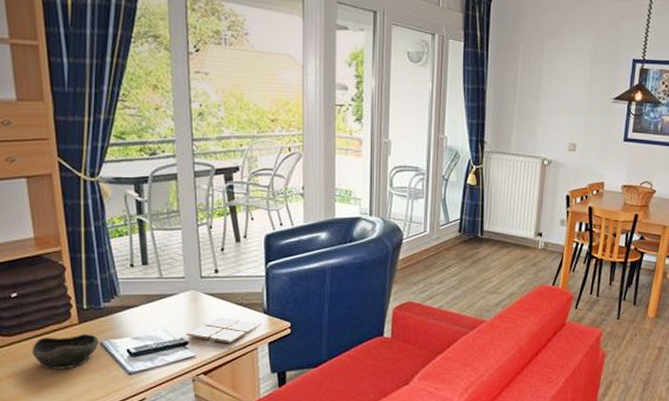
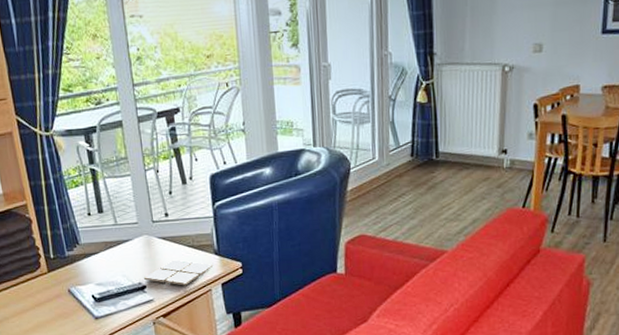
bowl: present [32,334,99,370] -> none [11,282,67,317]

